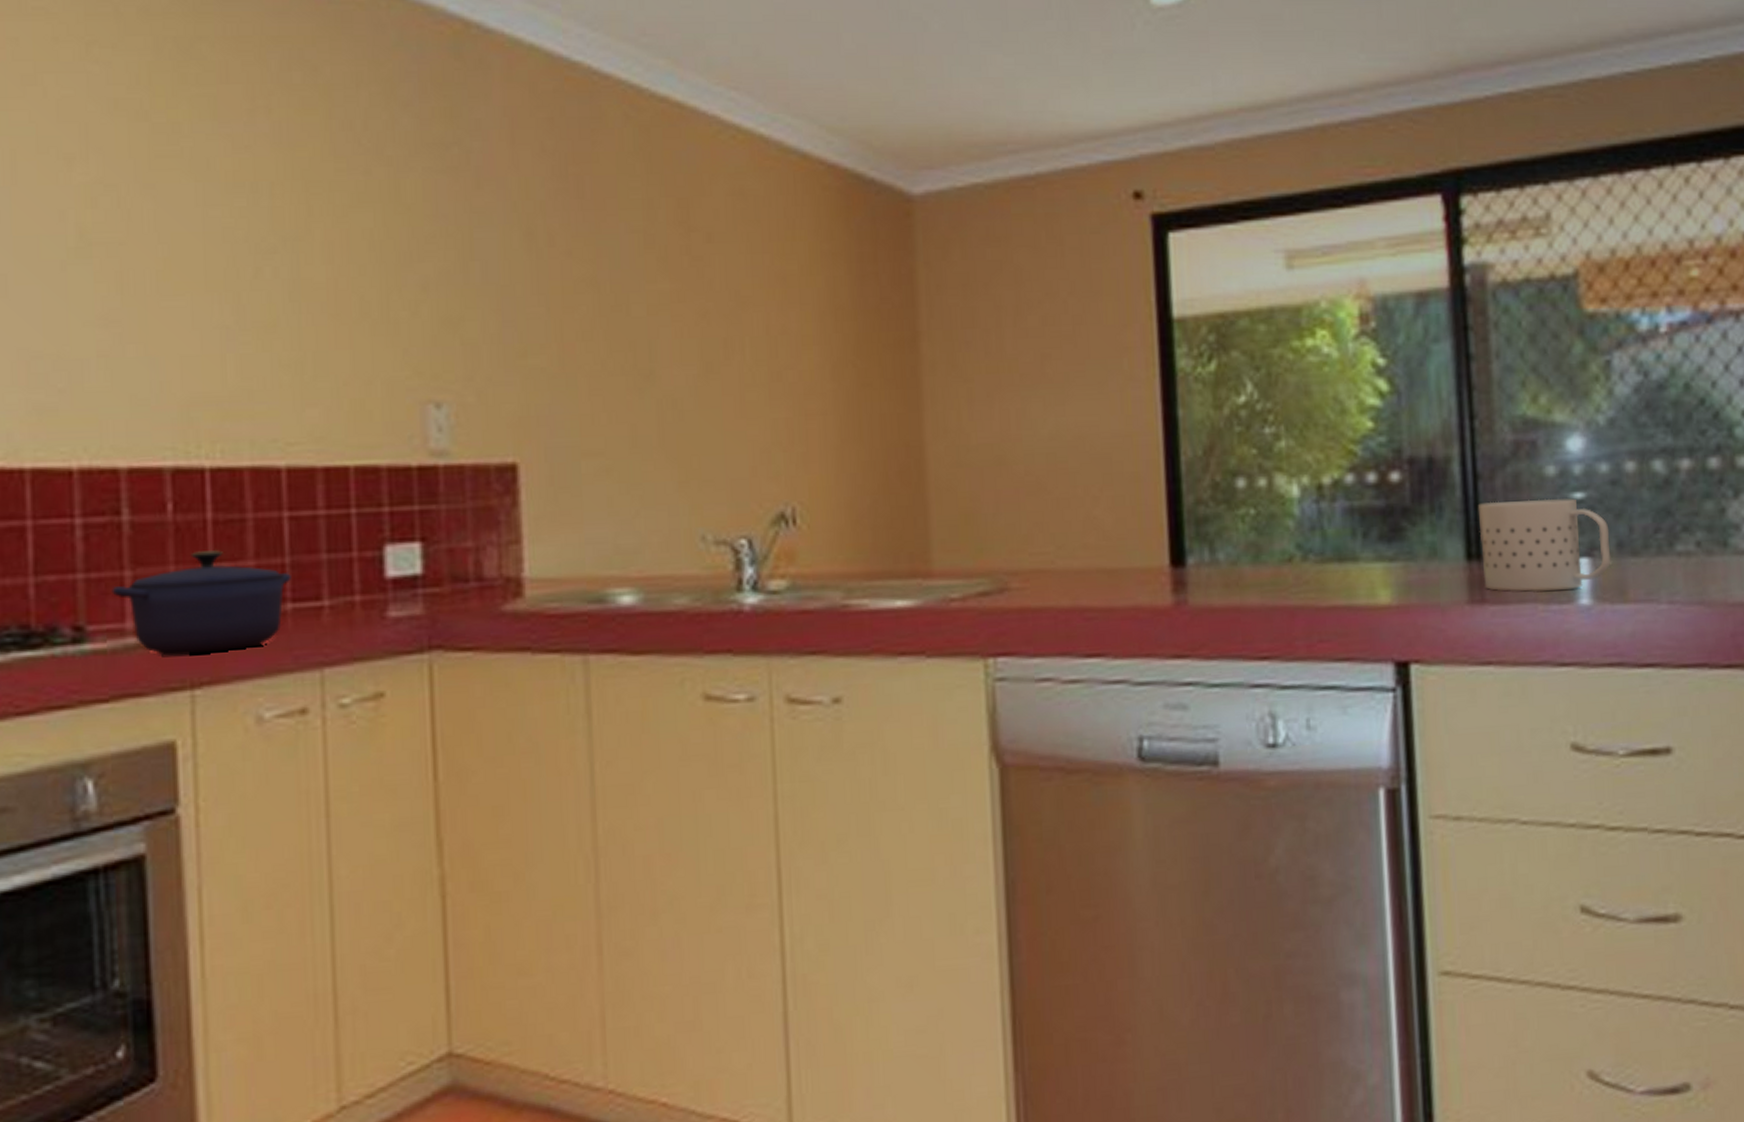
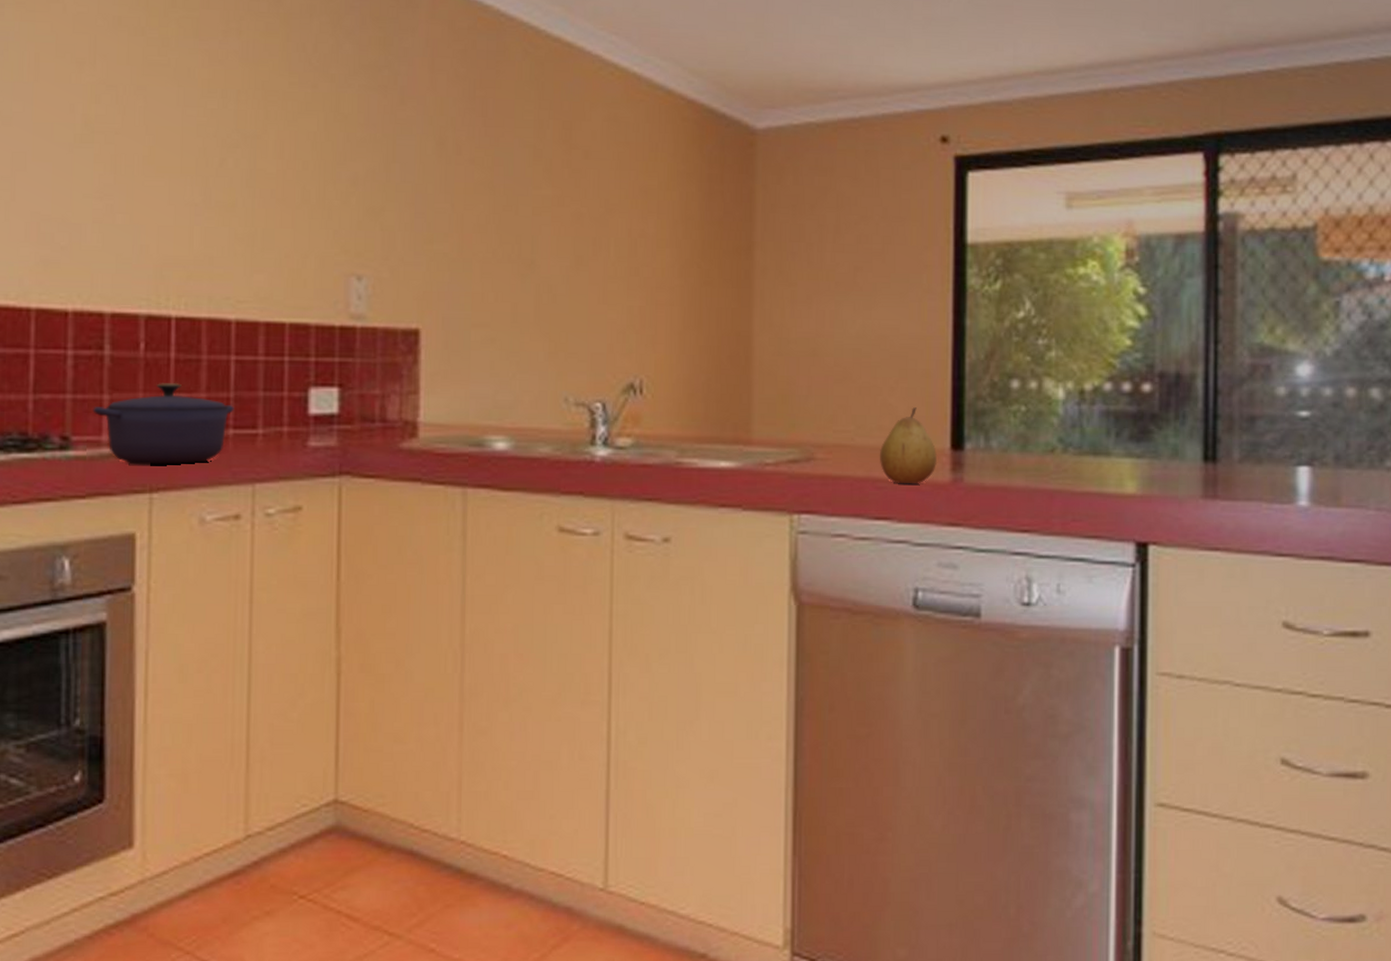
fruit: none [1085,519,1156,612] -> present [879,407,938,483]
mug: present [1477,498,1611,593] -> none [1216,414,1329,493]

